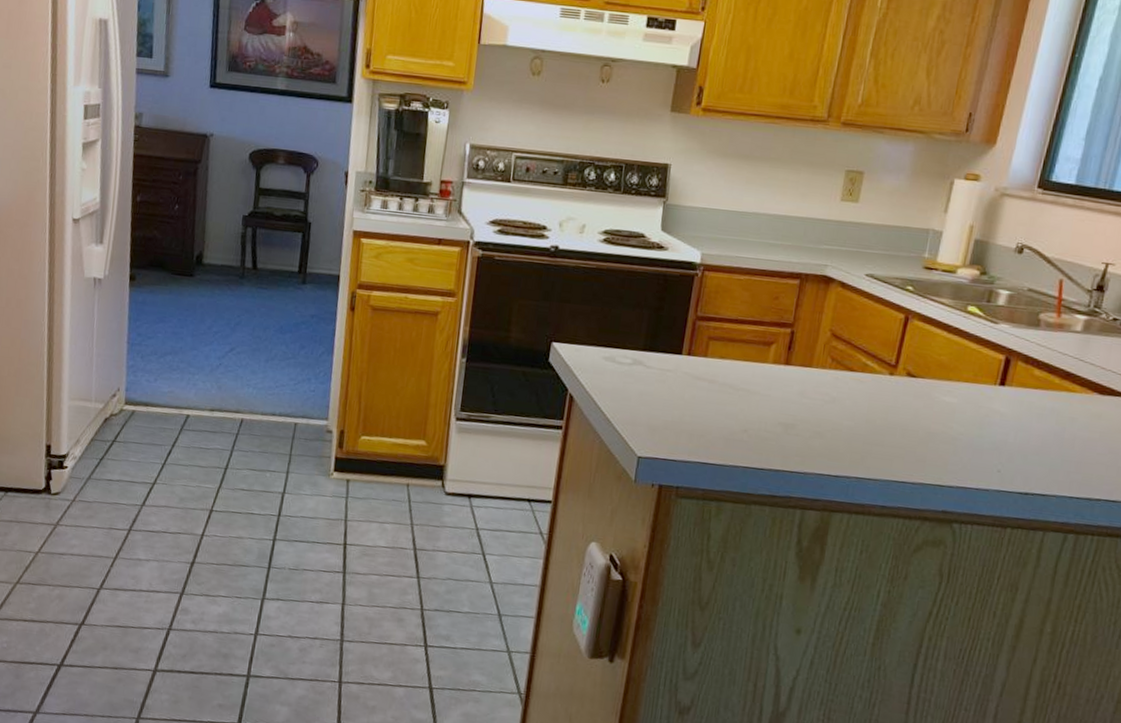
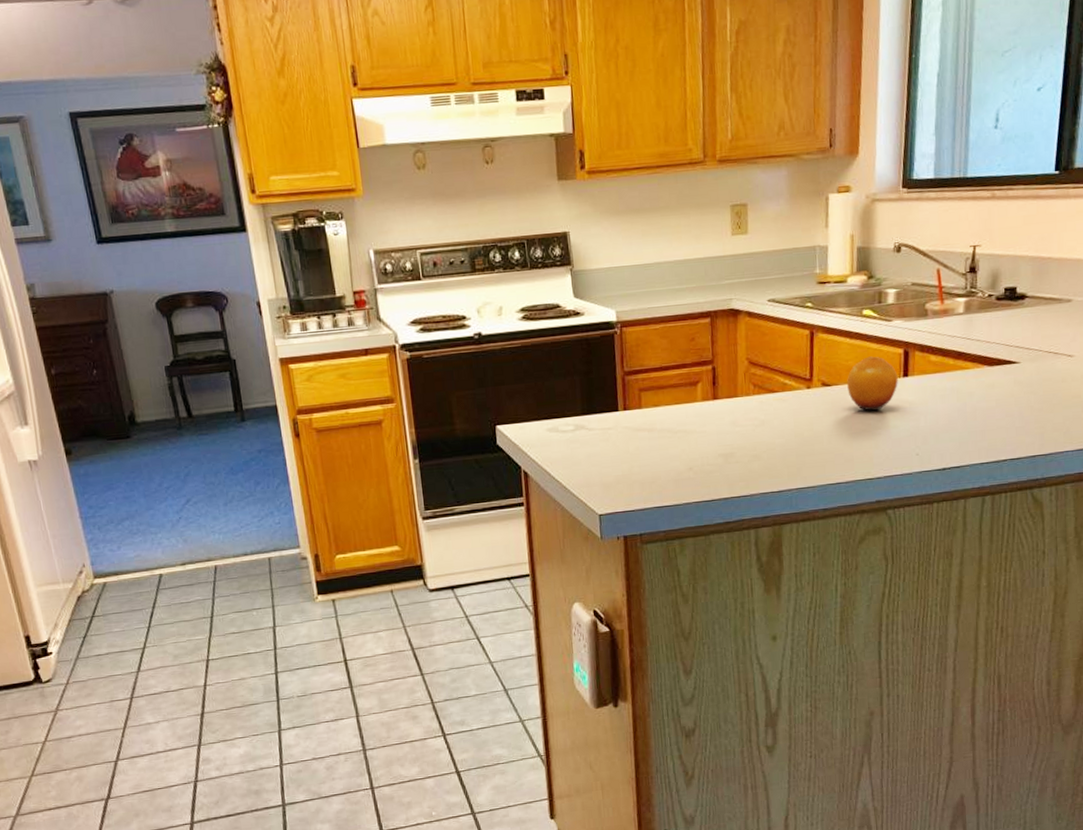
fruit: none [934,355,994,415] -> present [847,356,898,411]

